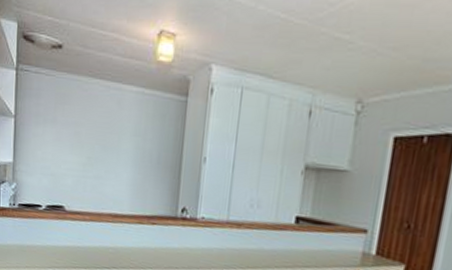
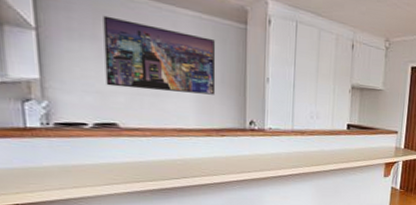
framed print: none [59,99,154,178] -> present [103,15,216,95]

